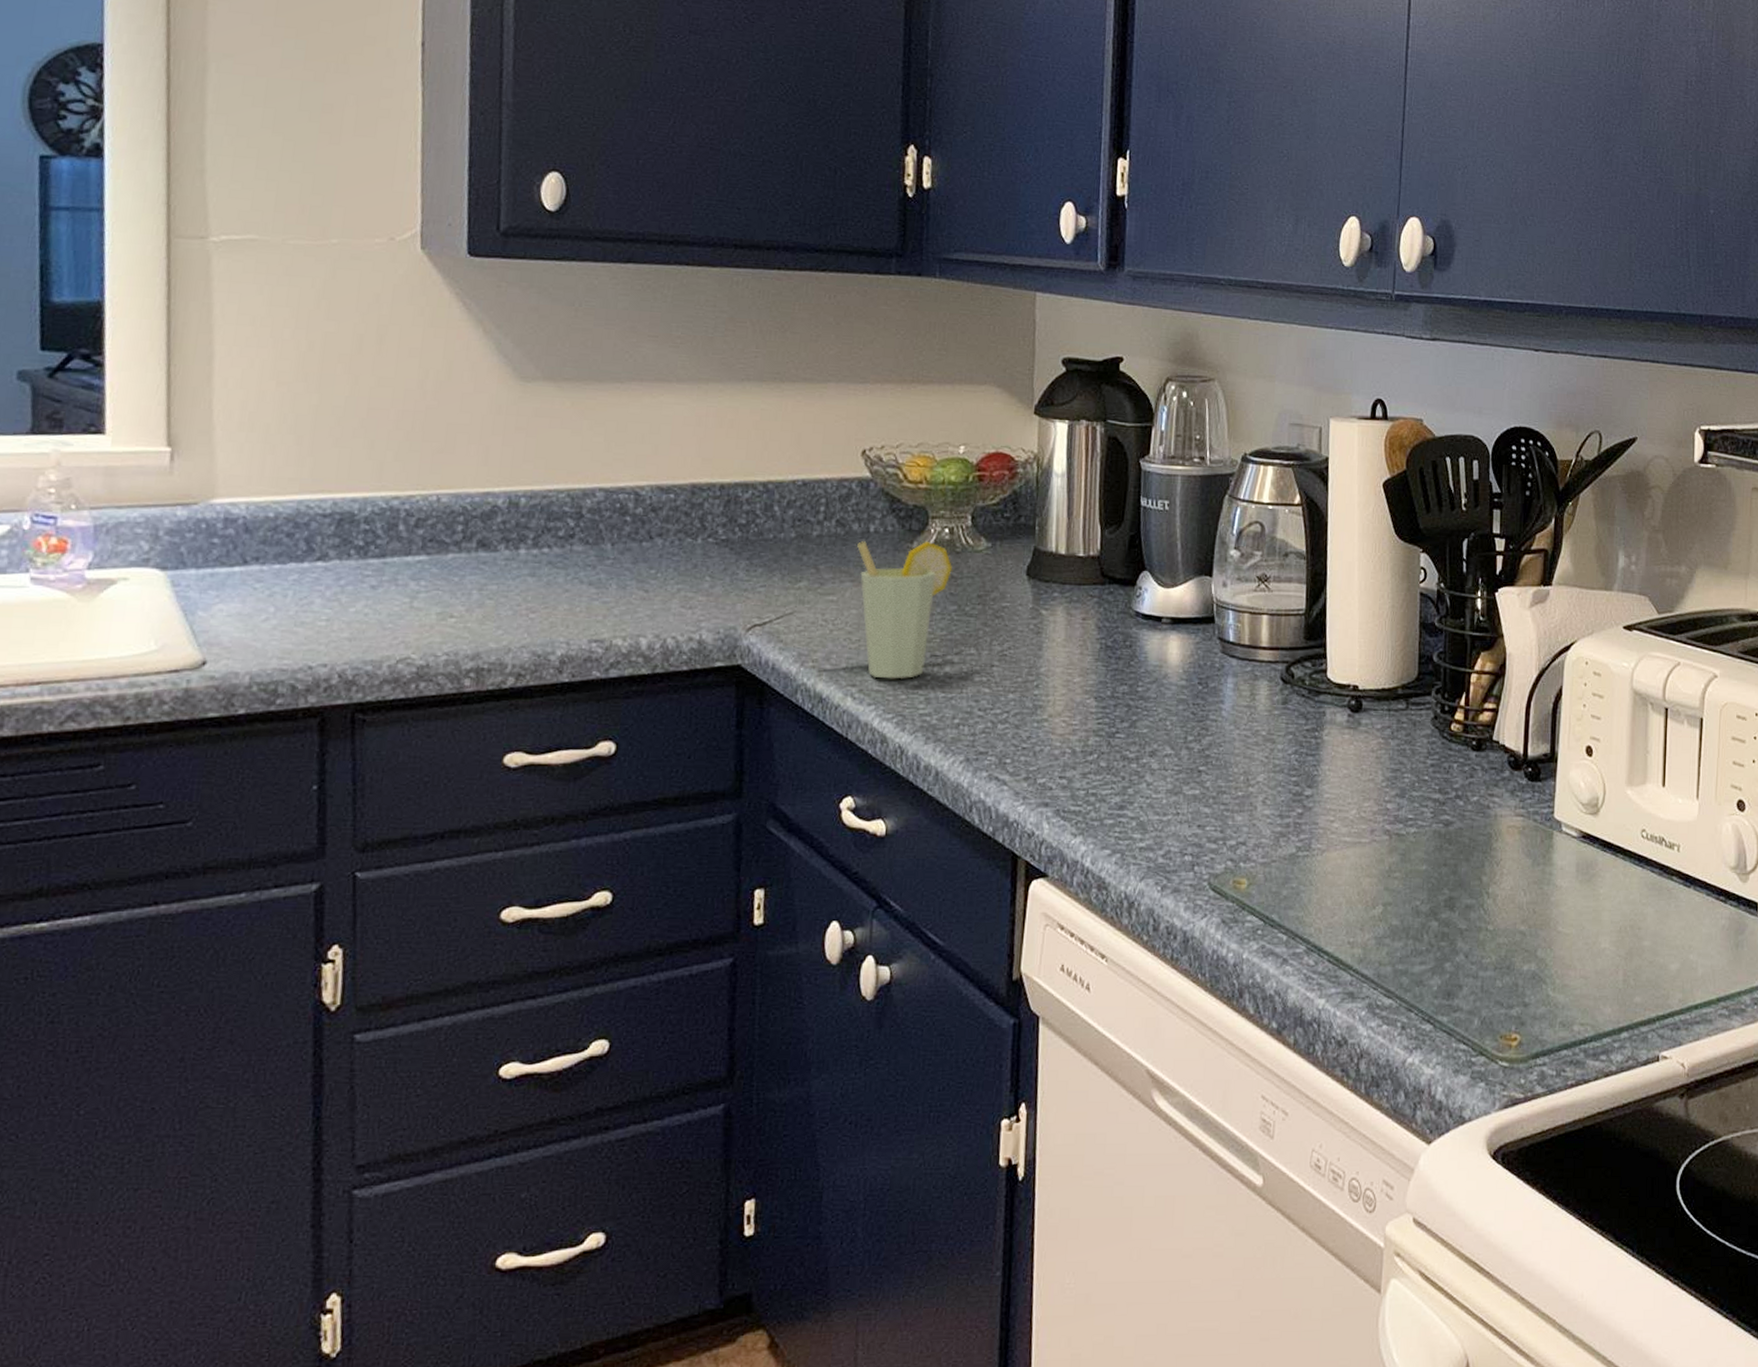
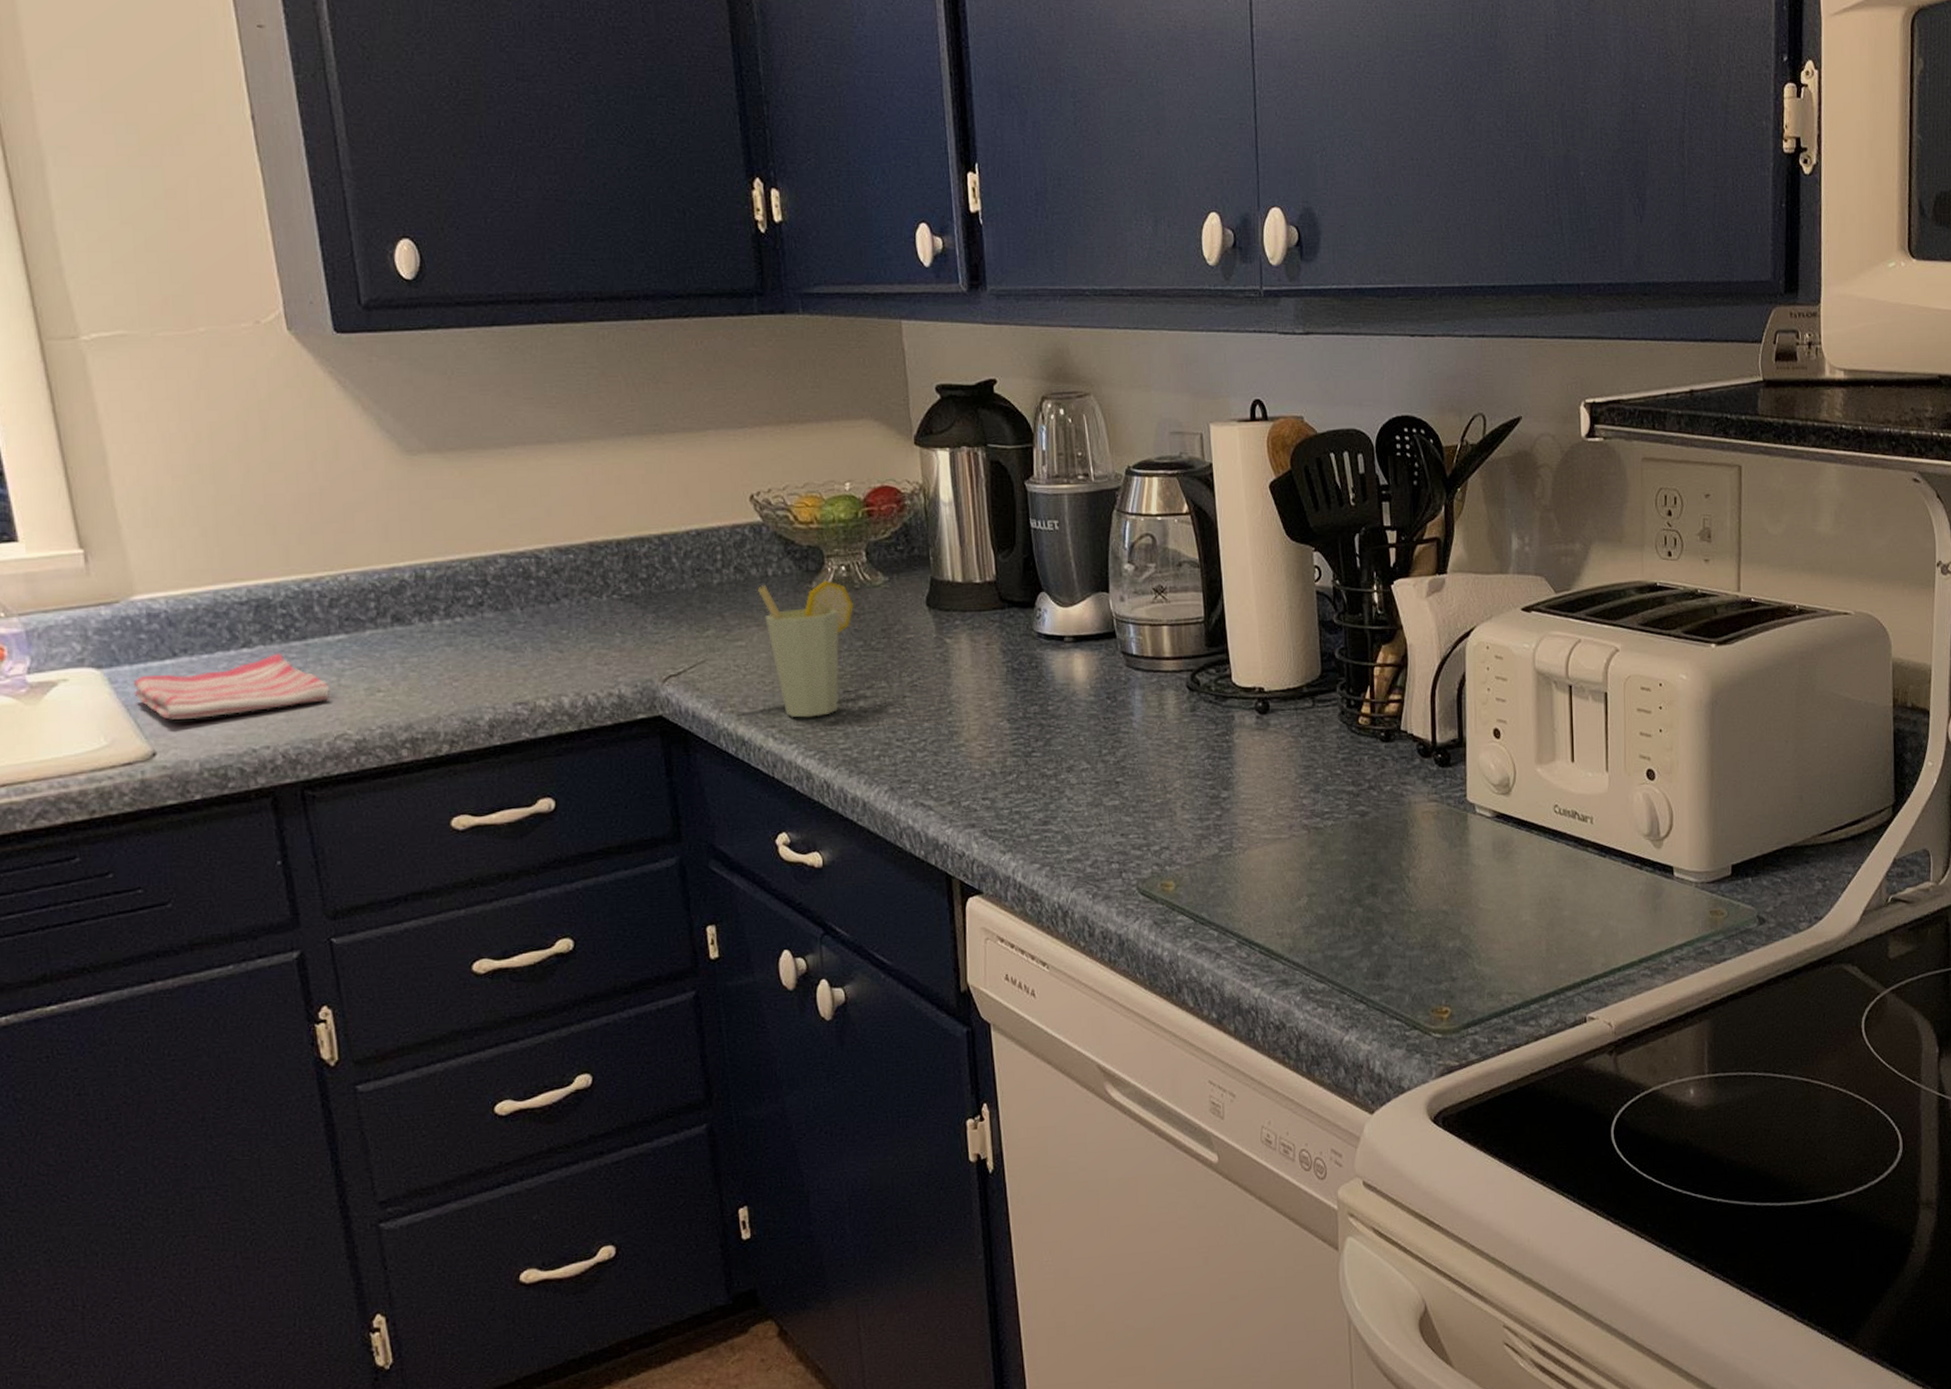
dish towel: none [195,569,401,630] -> present [133,653,330,720]

